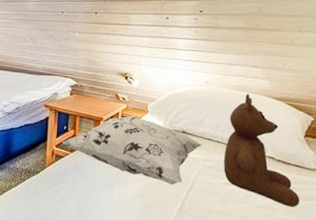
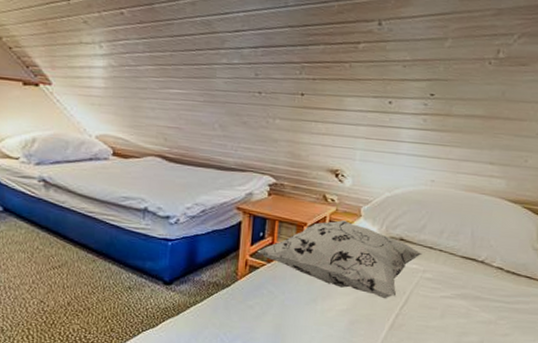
teddy bear: present [223,94,300,207] -> none [444,196,527,322]

